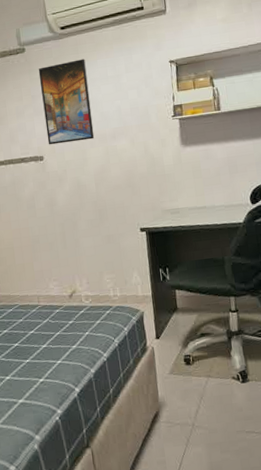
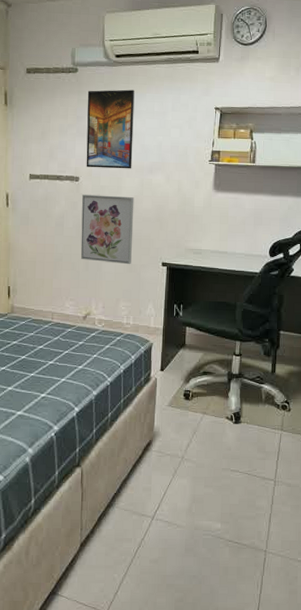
wall art: none [48,167,109,238] -> present [80,194,134,265]

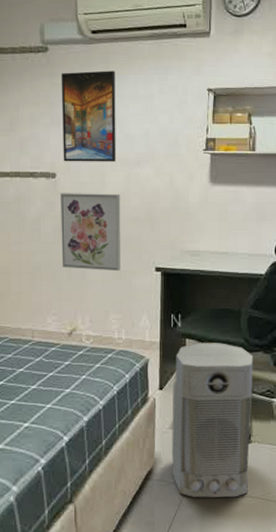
air purifier: none [169,330,246,471] -> present [171,342,253,498]

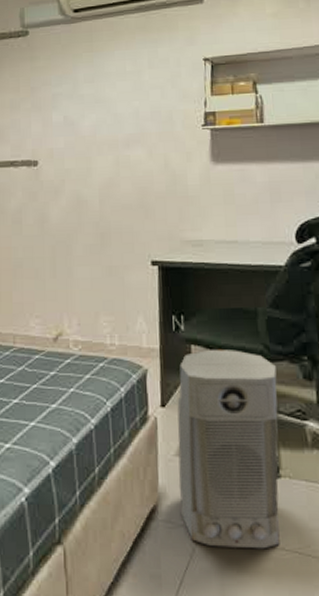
wall art: present [59,193,121,272] -> none [42,180,111,267]
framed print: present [61,70,117,162] -> none [42,48,103,148]

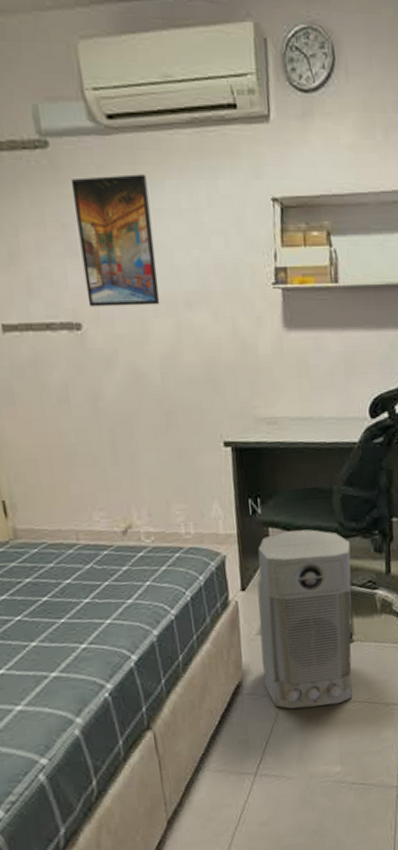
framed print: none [42,48,103,148] -> present [70,174,160,307]

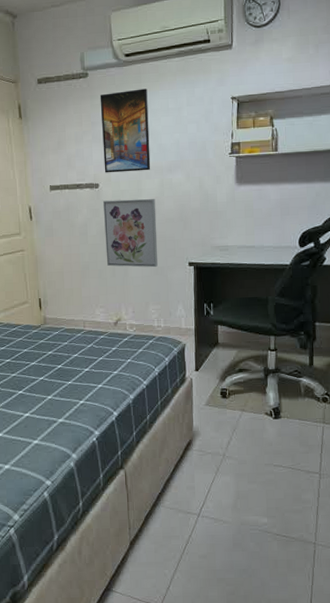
wall art: none [89,348,180,450] -> present [102,199,158,268]
air purifier: present [257,529,353,709] -> none [207,327,281,467]

